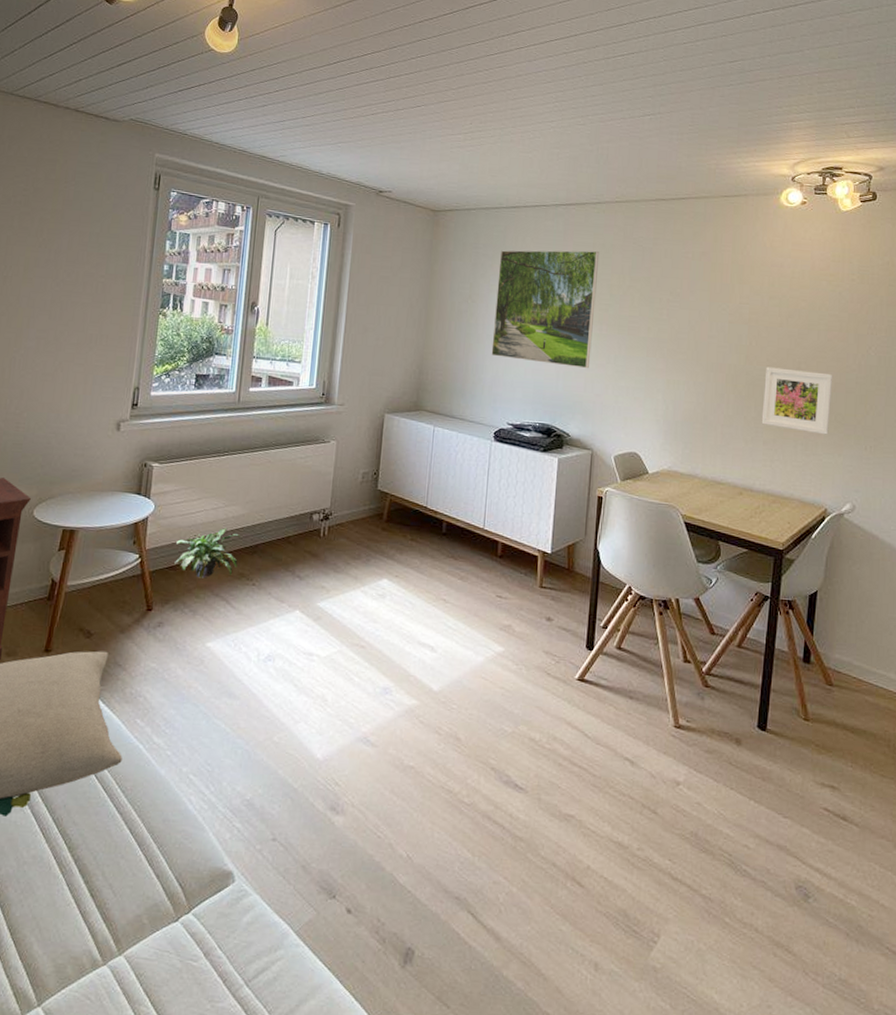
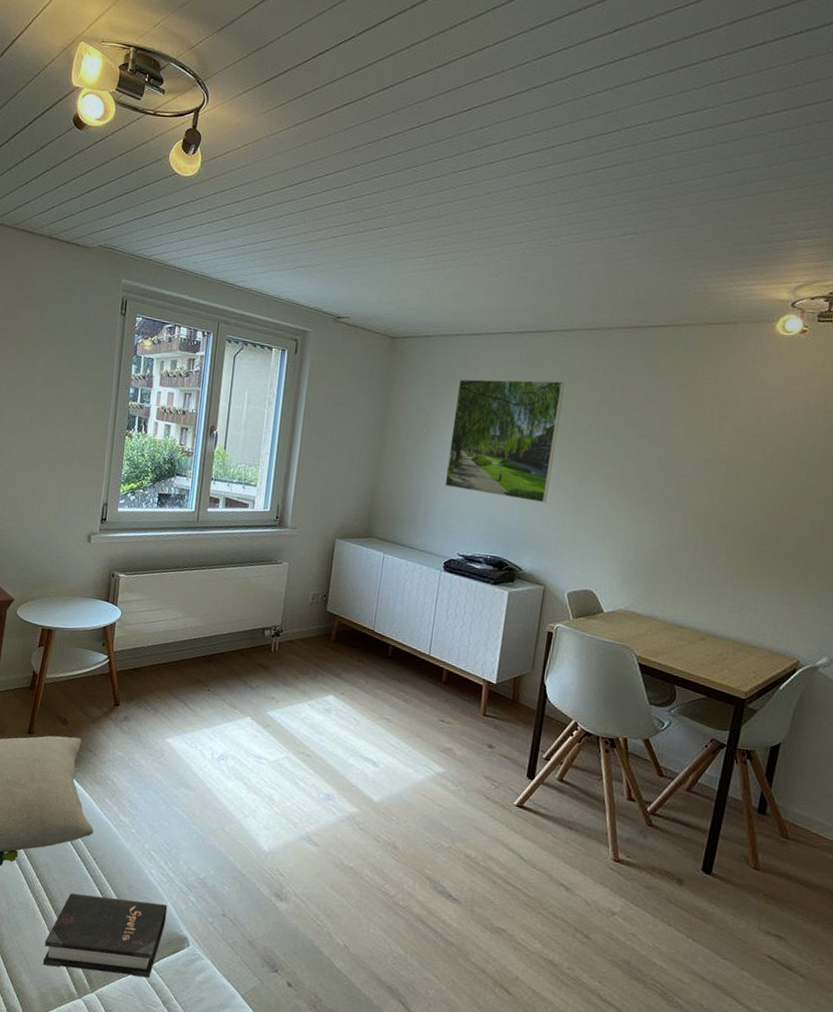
hardback book: none [60,835,210,931] -> present [43,893,168,978]
potted plant: present [174,528,240,579] -> none [139,637,198,681]
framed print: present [761,367,833,435] -> none [732,509,821,584]

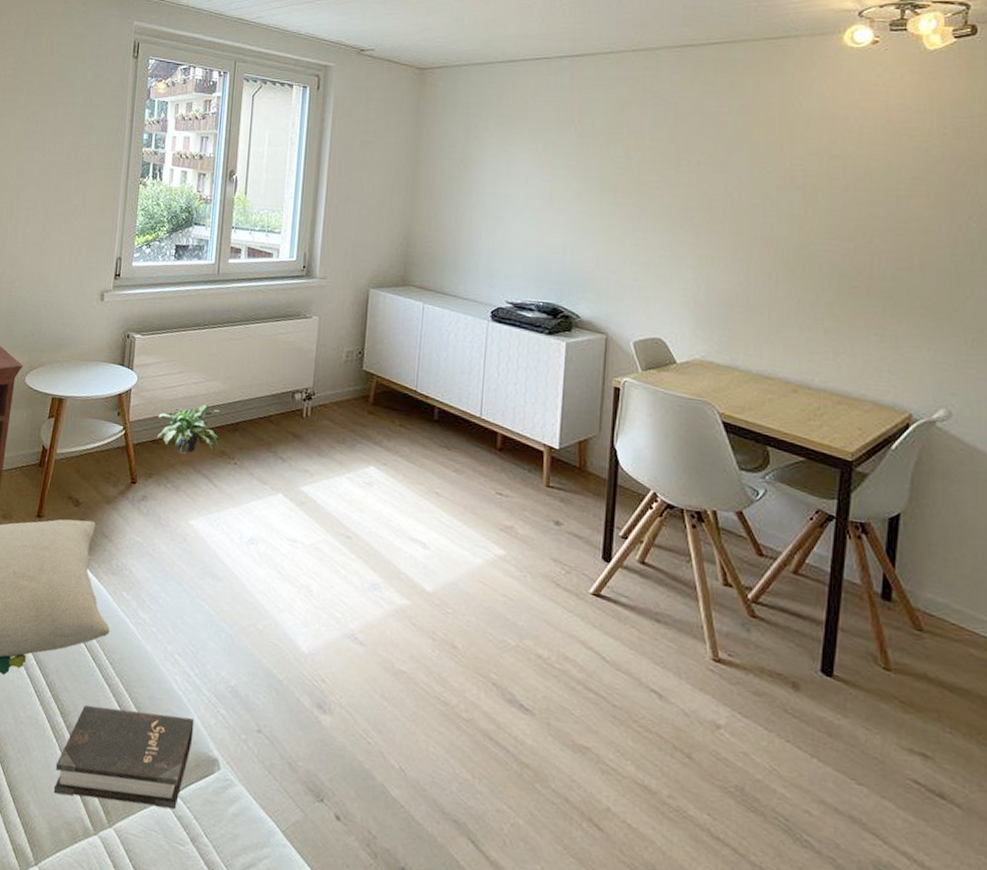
potted plant: none [139,637,198,681] -> present [157,403,221,454]
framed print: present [444,379,565,504] -> none [487,107,613,242]

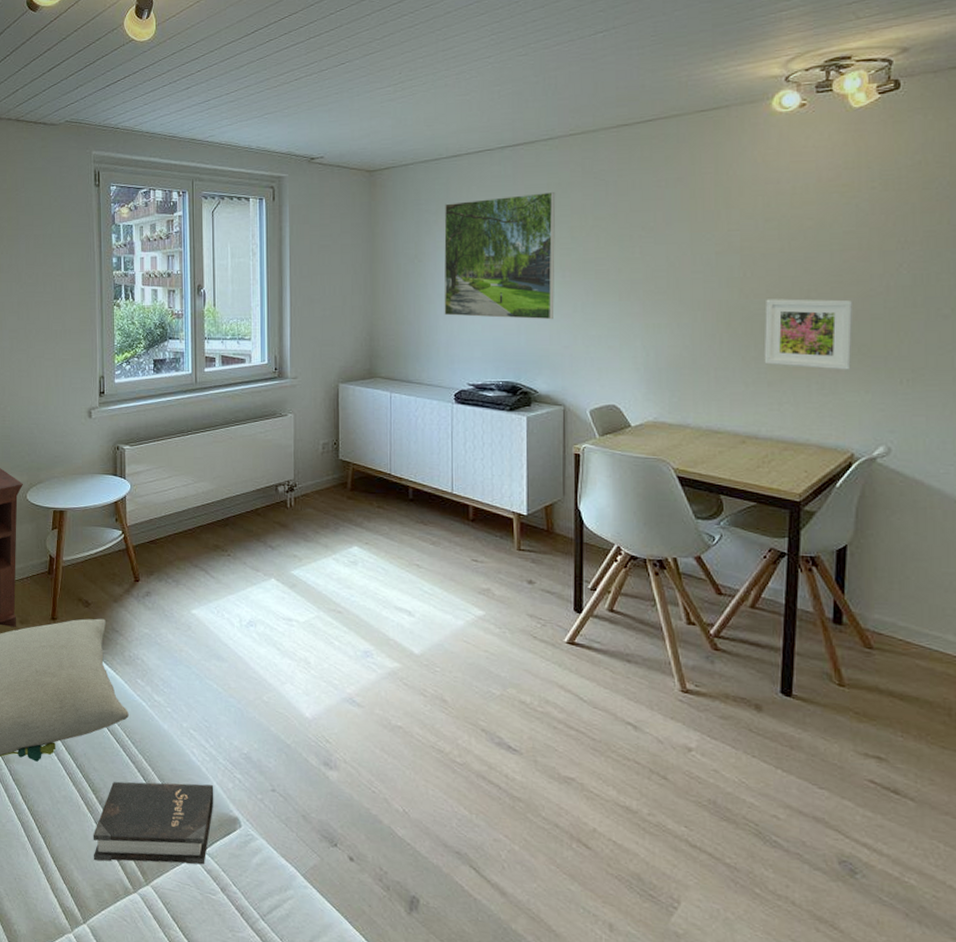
potted plant: present [157,403,221,454] -> none [154,503,212,551]
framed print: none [487,107,613,242] -> present [444,191,556,320]
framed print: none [821,240,919,324] -> present [764,299,854,370]

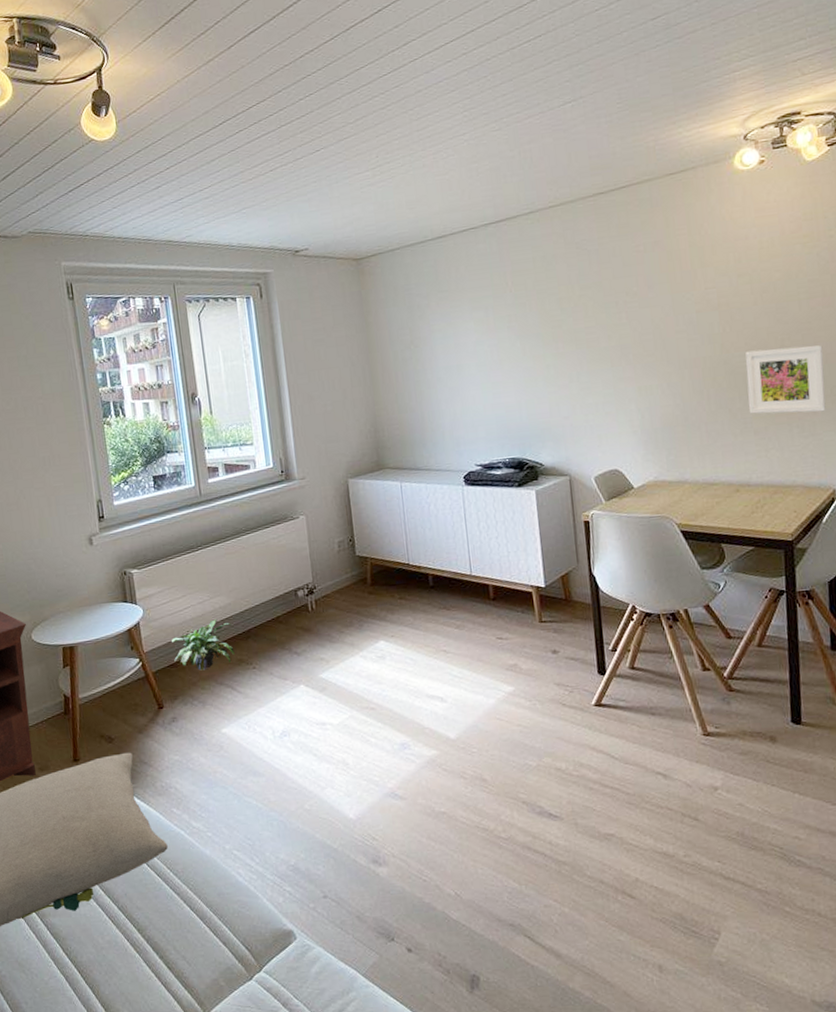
hardback book: present [93,781,214,865] -> none [143,901,267,1001]
potted plant: none [154,503,212,551] -> present [172,619,235,671]
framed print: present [444,191,556,320] -> none [435,264,551,399]

